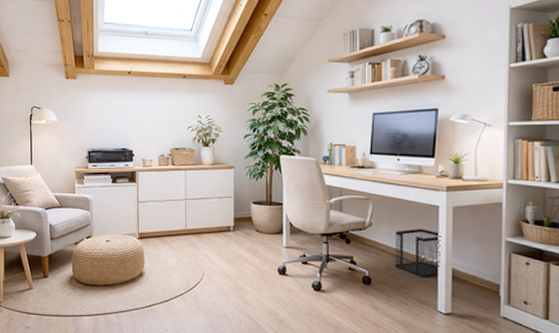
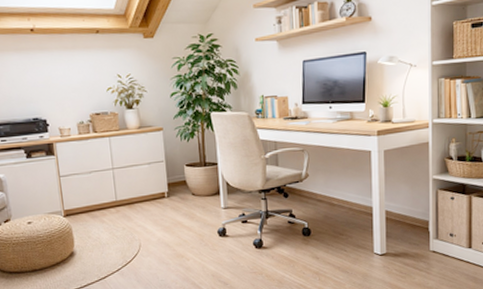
wastebasket: present [395,229,441,277] -> none [331,175,375,222]

